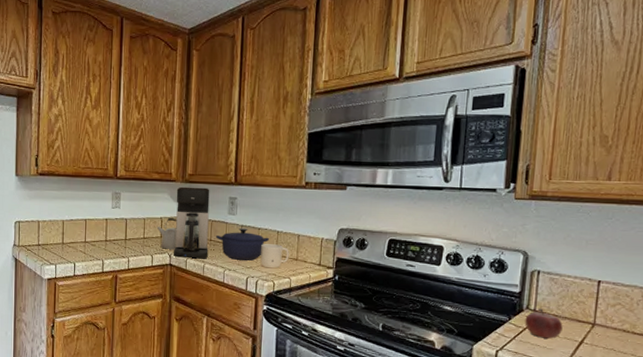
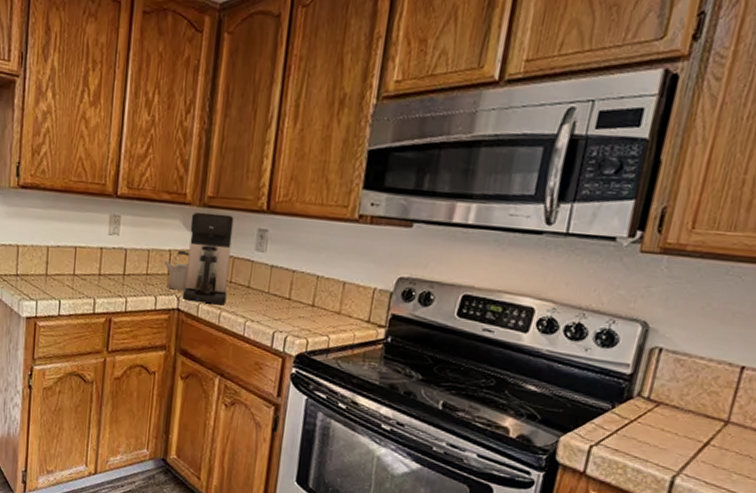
cooking pot: present [216,227,270,261] -> none [238,268,307,311]
mug: present [260,244,289,269] -> none [292,290,331,323]
fruit: present [525,308,563,339] -> none [633,396,685,437]

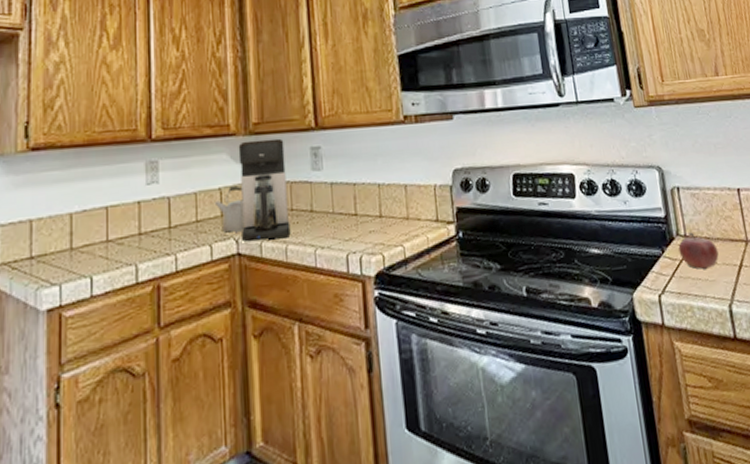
fruit: none [633,396,685,437] -> present [678,232,719,269]

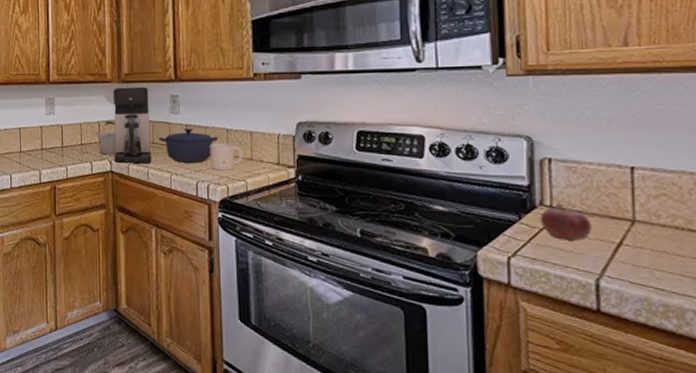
cooking pot: none [299,185,370,232] -> present [159,127,219,163]
mug: none [360,201,398,237] -> present [210,144,243,171]

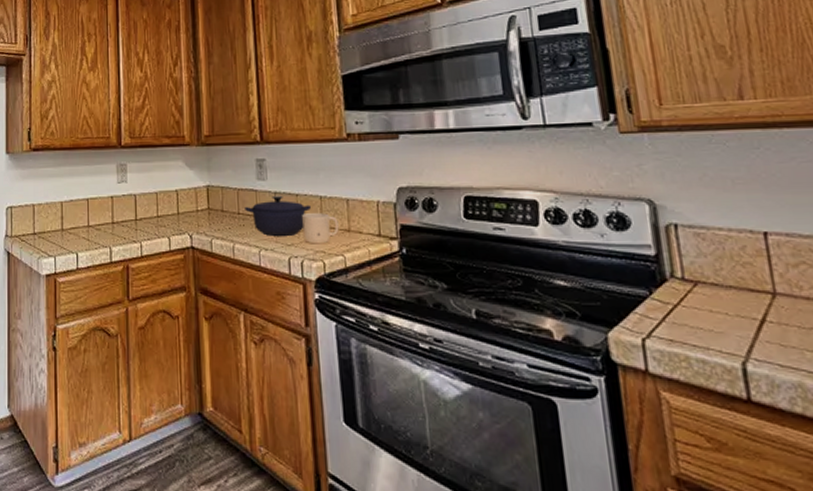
kettle: present [94,121,117,156] -> none [172,189,198,230]
coffee maker: present [113,86,152,164] -> none [192,150,238,238]
fruit: present [540,204,592,241] -> none [672,276,731,318]

